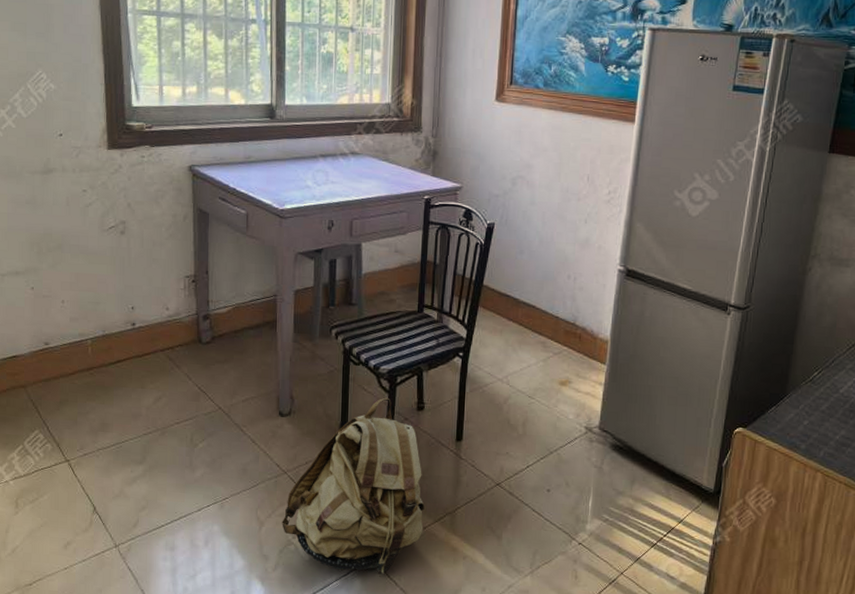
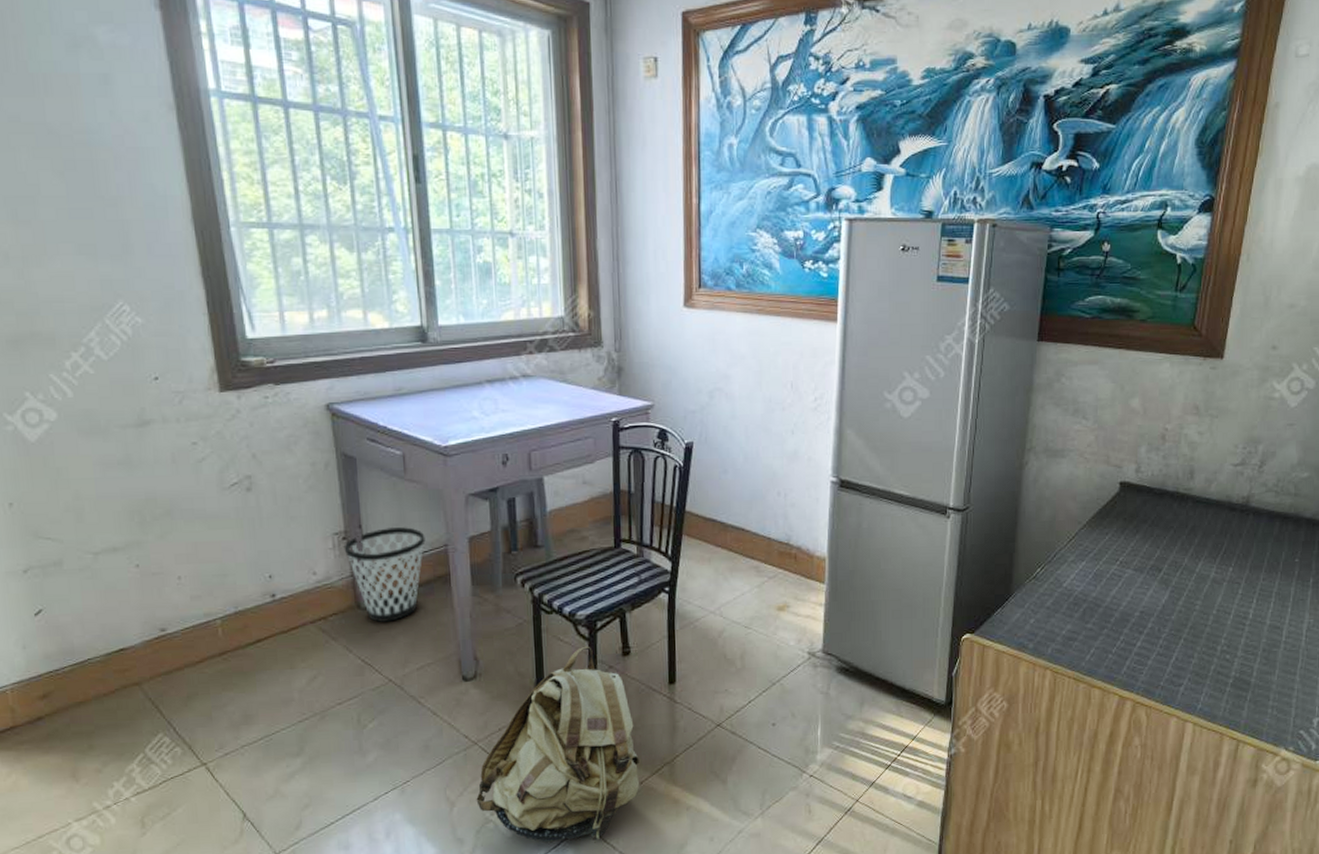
wastebasket: none [192,275,259,358] -> present [344,526,426,623]

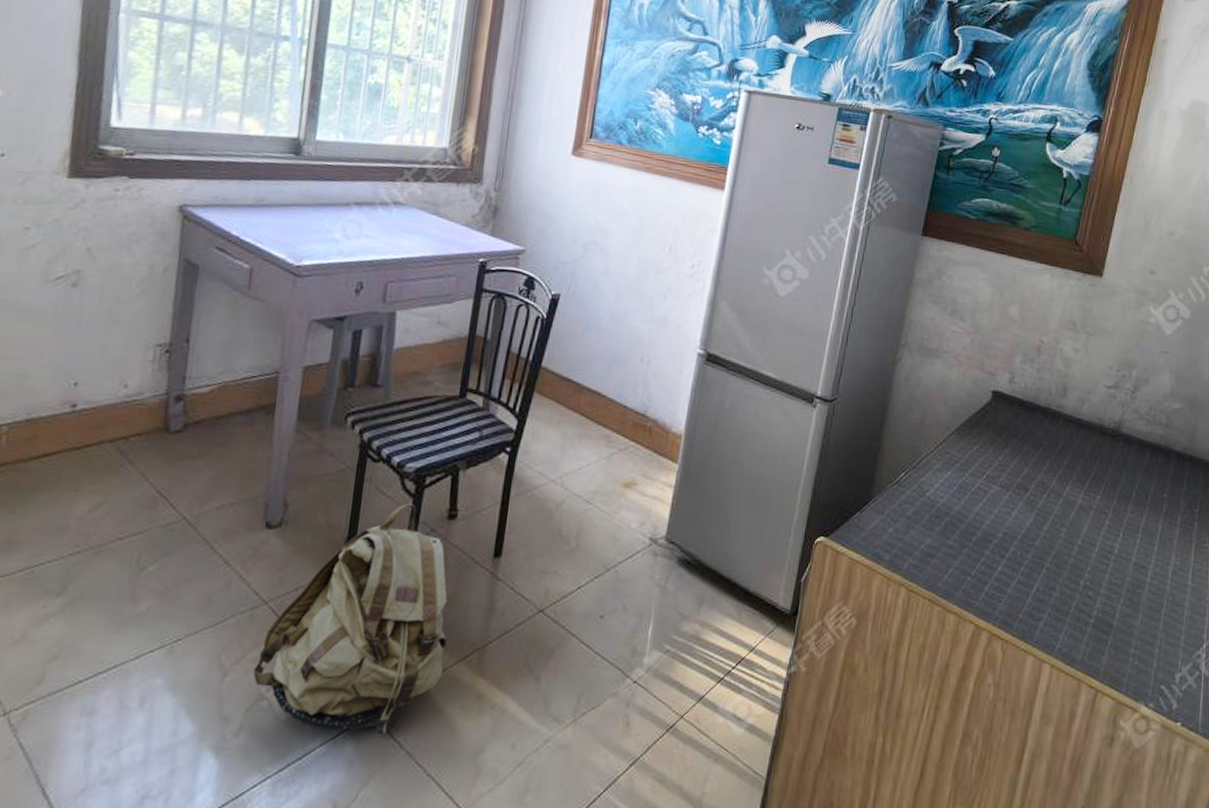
wastebasket: present [344,526,426,623] -> none [164,344,257,452]

